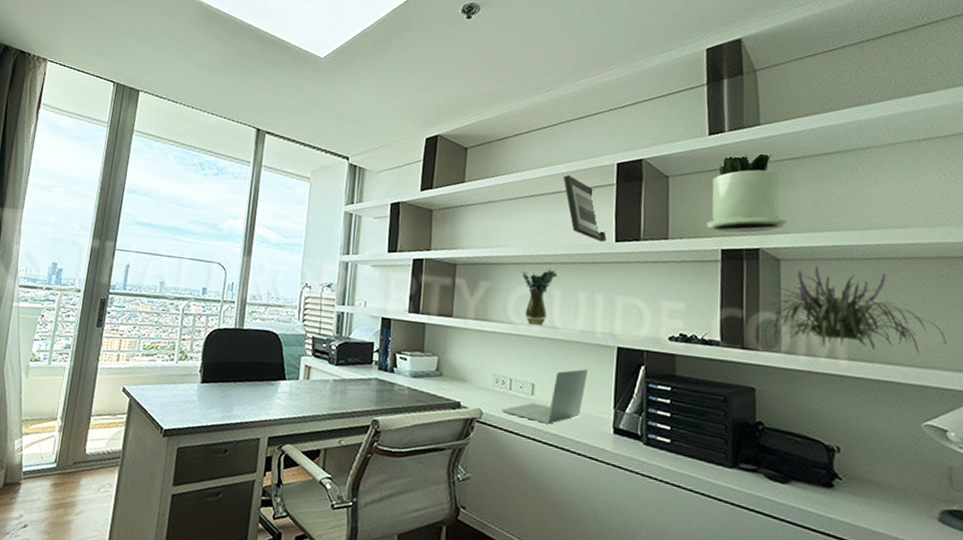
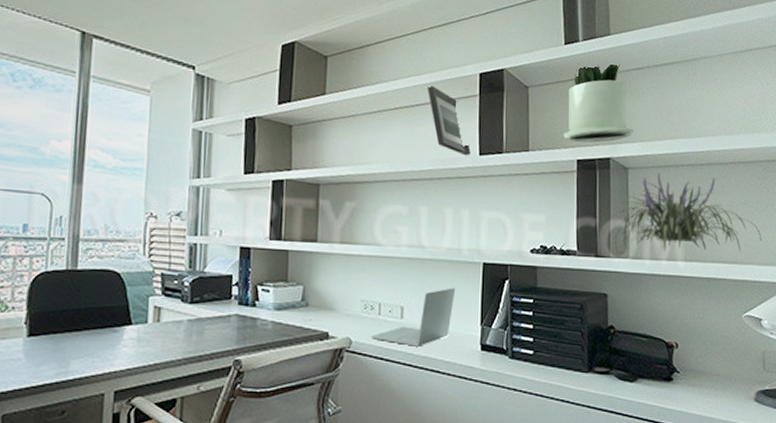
vase: present [522,268,557,327] -> none [388,185,423,247]

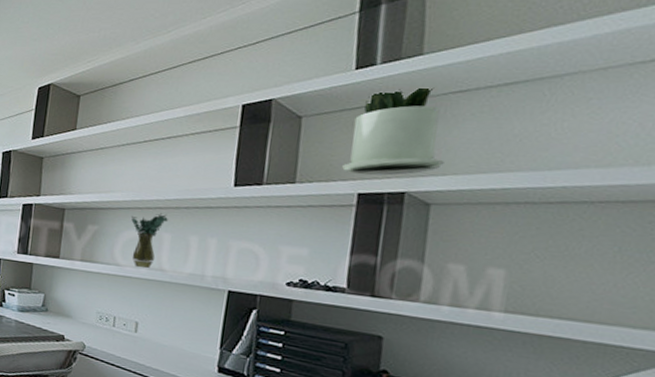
laptop: present [372,288,456,347] -> none [105,310,195,360]
vase: none [388,185,423,247] -> present [131,213,168,269]
picture frame: present [427,85,471,156] -> none [180,118,225,187]
plant: present [614,172,762,254] -> none [399,210,643,310]

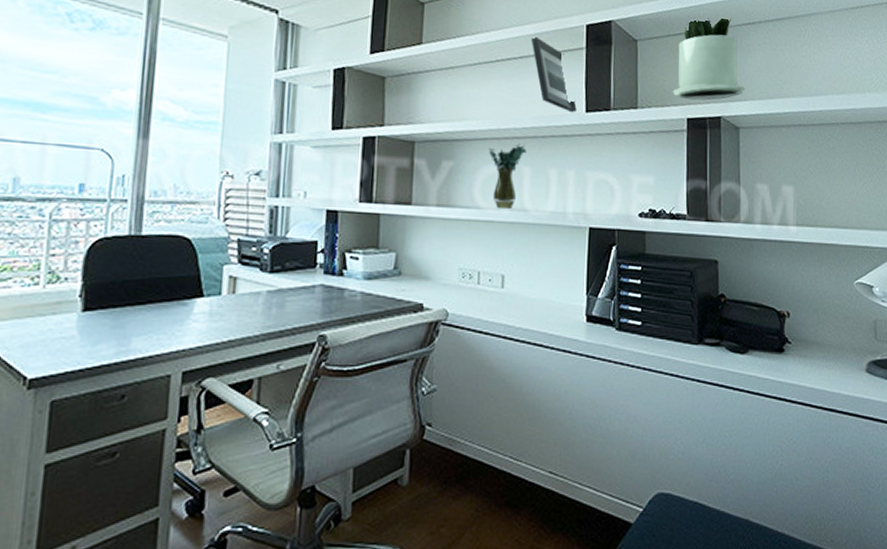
picture frame: none [180,118,225,187] -> present [530,36,577,113]

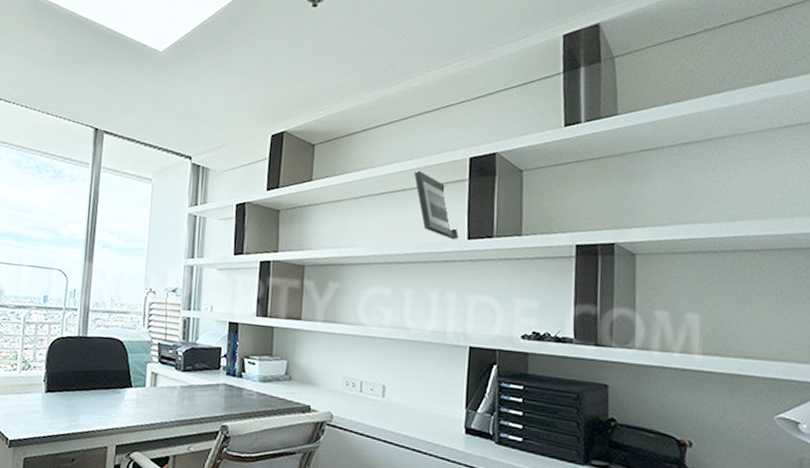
vase: present [489,143,526,210] -> none [372,268,408,328]
planter: present [672,18,745,101] -> none [559,145,643,228]

